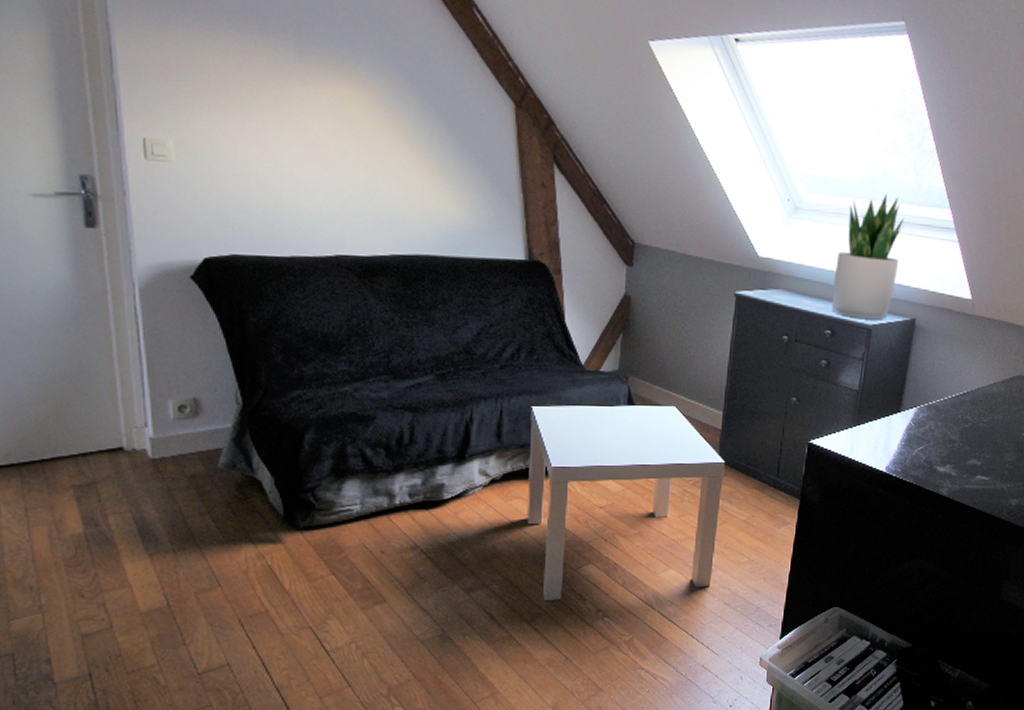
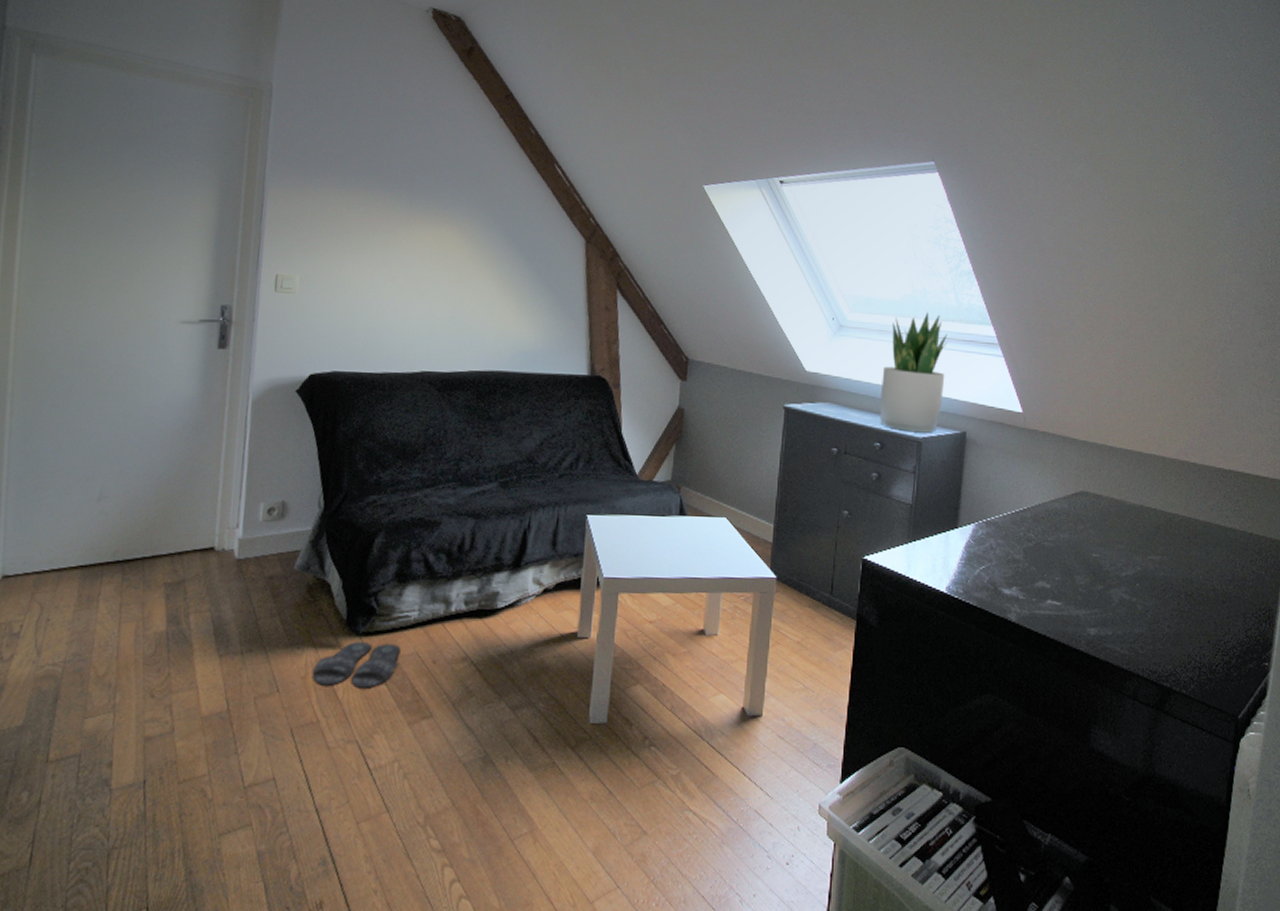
slippers: none [254,535,347,579] -> present [312,641,401,688]

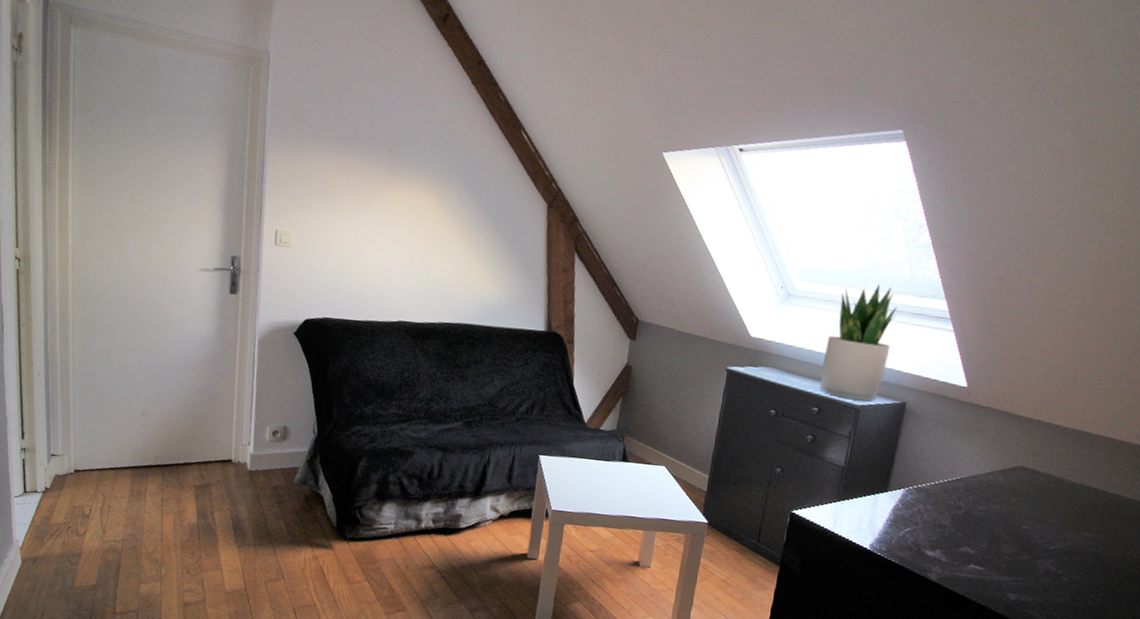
slippers: present [312,641,401,688] -> none [309,544,380,583]

